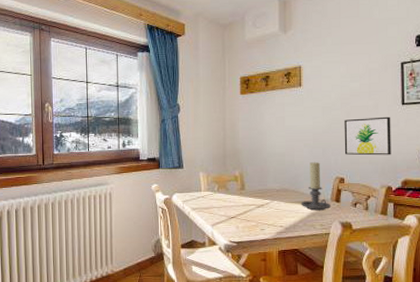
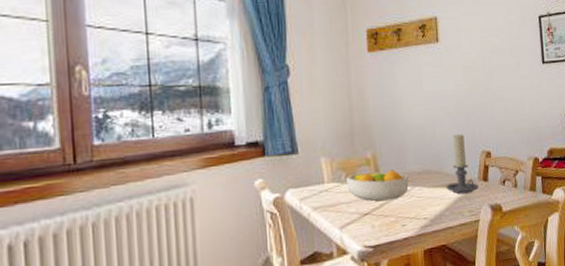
fruit bowl: none [217,186,270,209] -> present [345,169,410,201]
wall art: present [344,116,391,156] -> none [487,77,536,124]

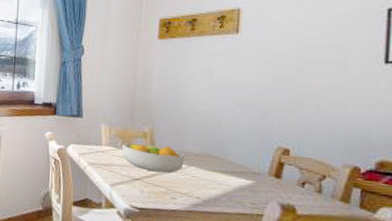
candle holder: present [446,133,478,194] -> none [226,124,267,186]

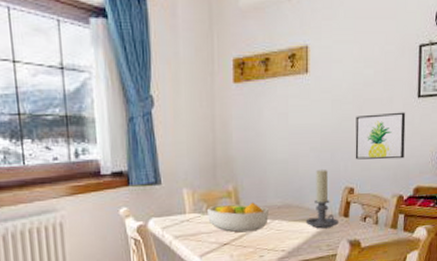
candle holder: none [226,124,267,186] -> present [305,168,338,229]
wall art: none [292,76,367,127] -> present [355,112,406,160]

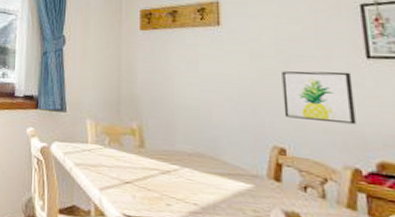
fruit bowl: present [206,202,270,233] -> none [108,140,178,176]
candle holder: present [305,168,338,229] -> none [223,121,267,190]

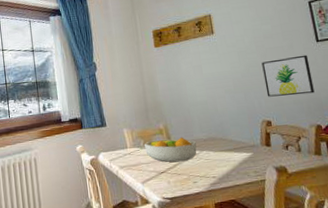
fruit bowl: none [108,140,178,176] -> present [143,137,197,163]

